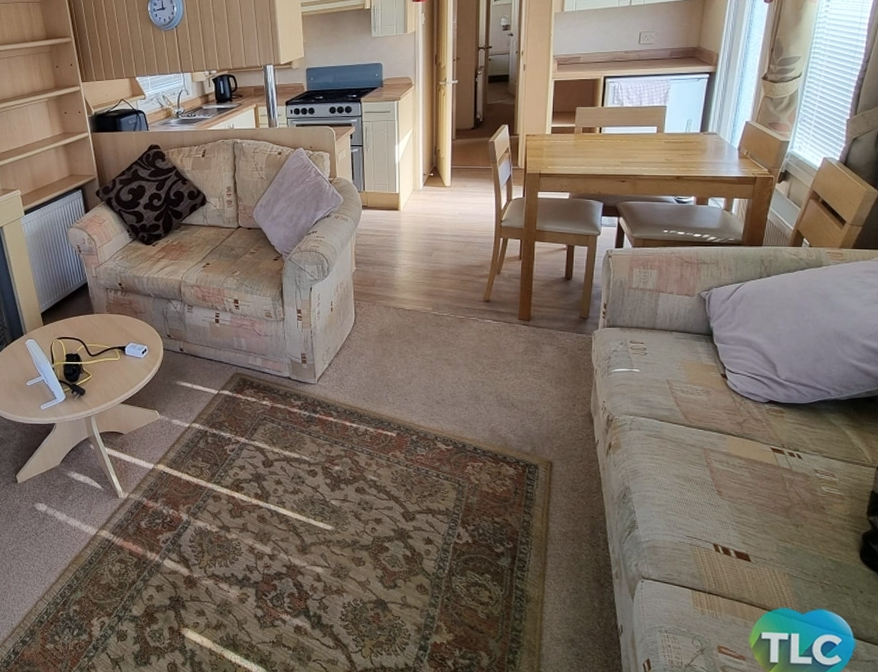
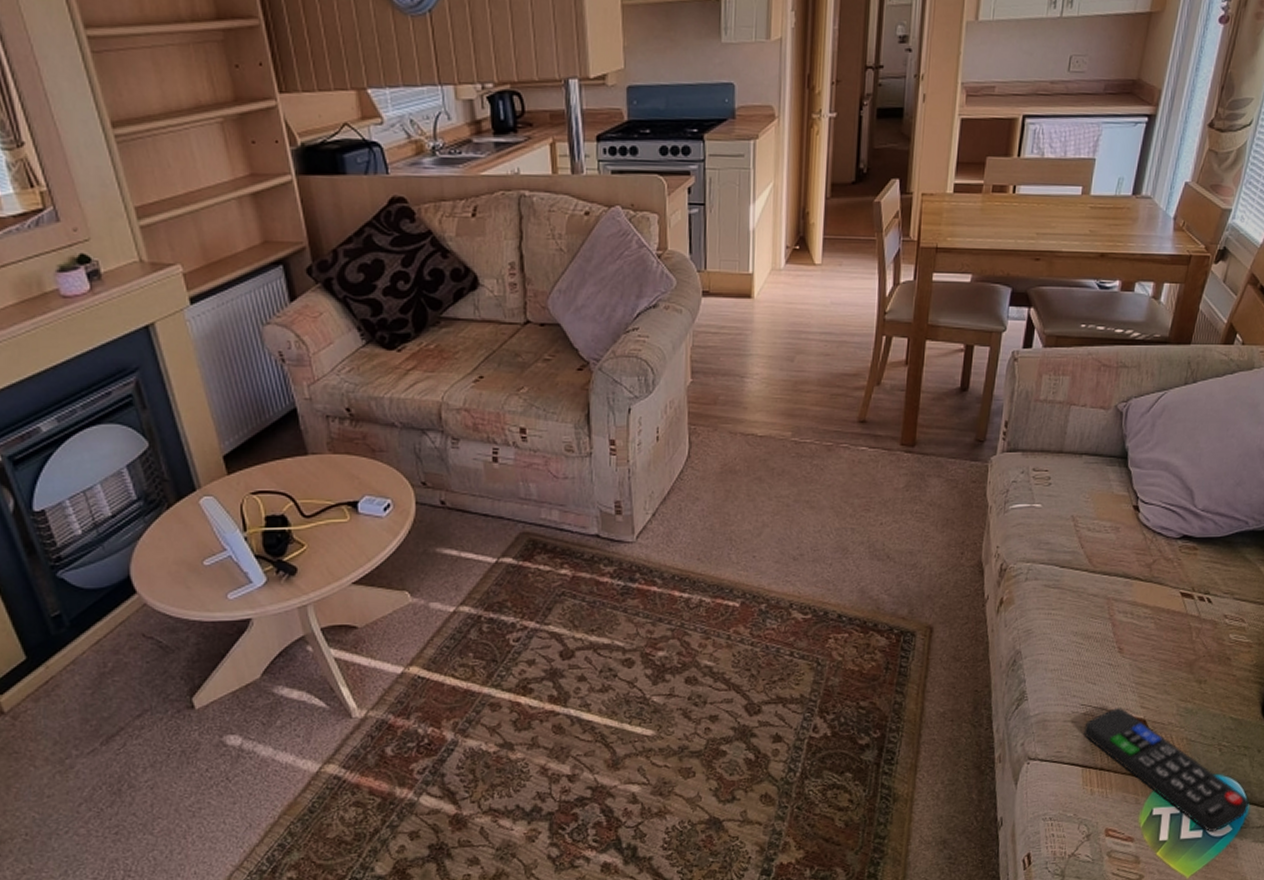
remote control: none [691,542,856,661] -> present [1084,708,1250,833]

